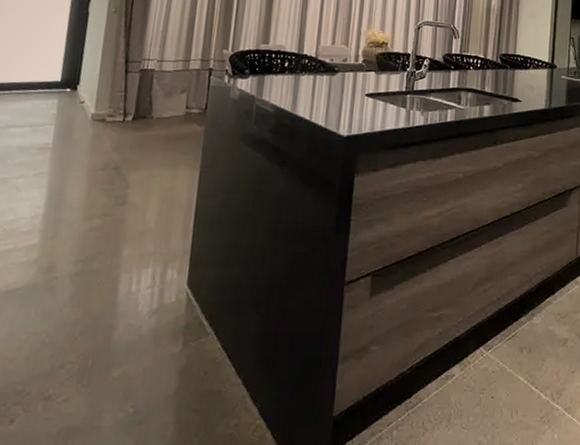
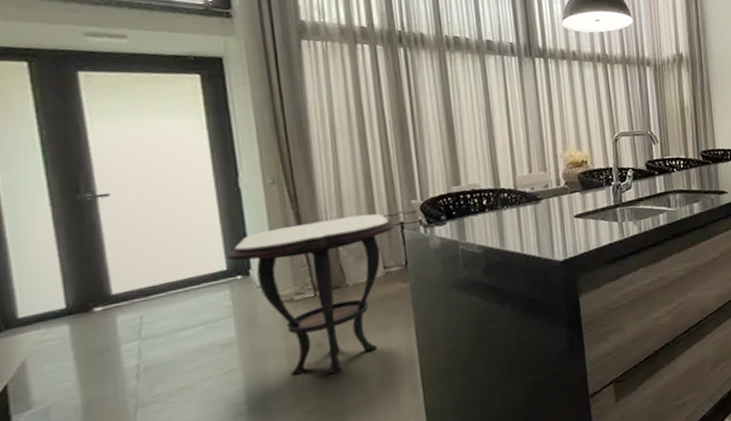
side table: none [63,53,205,199] -> present [227,214,396,377]

